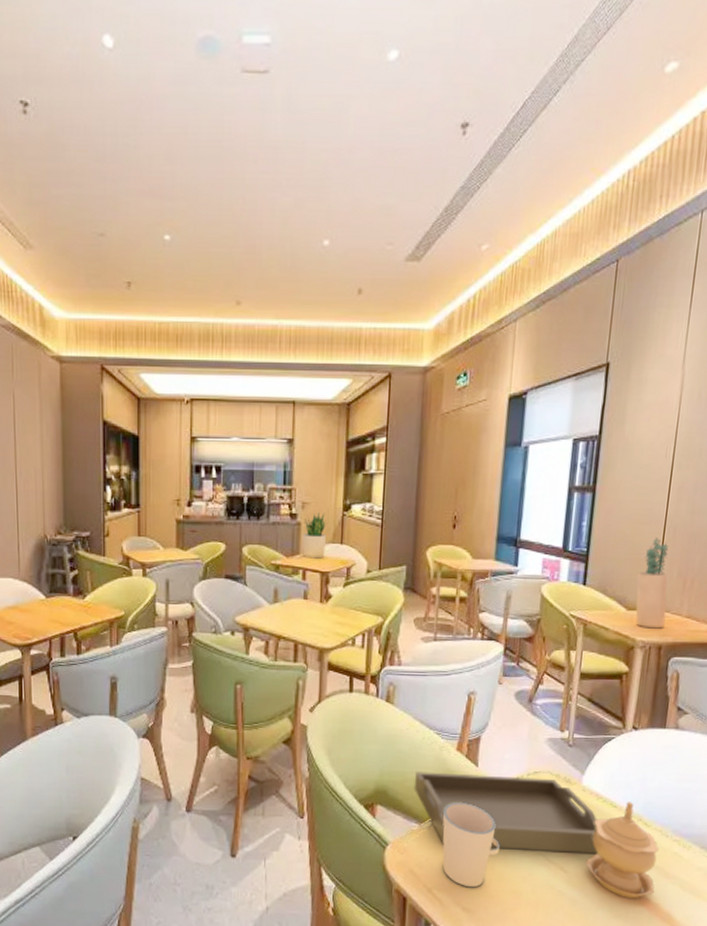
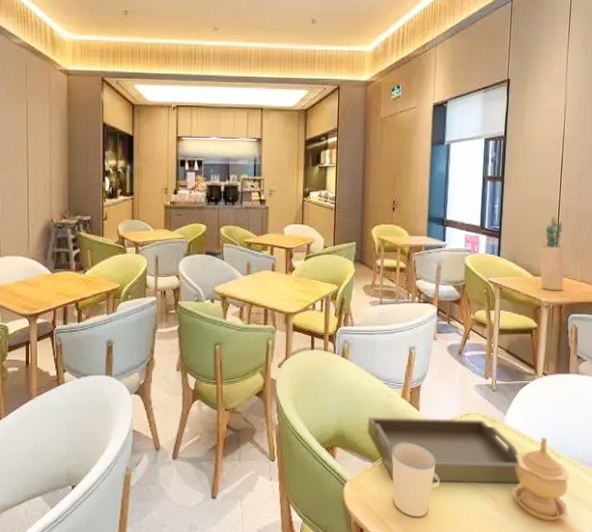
planter: present [302,513,328,559] -> none [270,199,291,237]

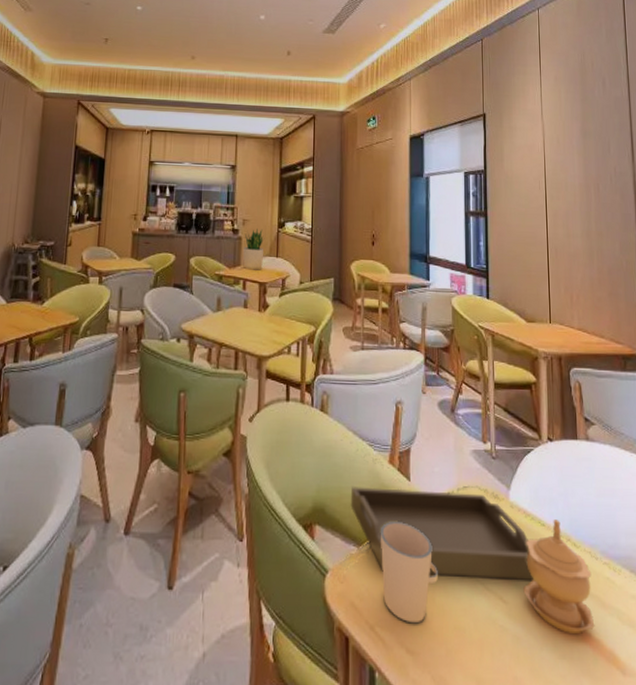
planter: none [270,199,291,237] -> present [243,229,265,270]
vase: present [539,217,564,291] -> none [531,257,561,340]

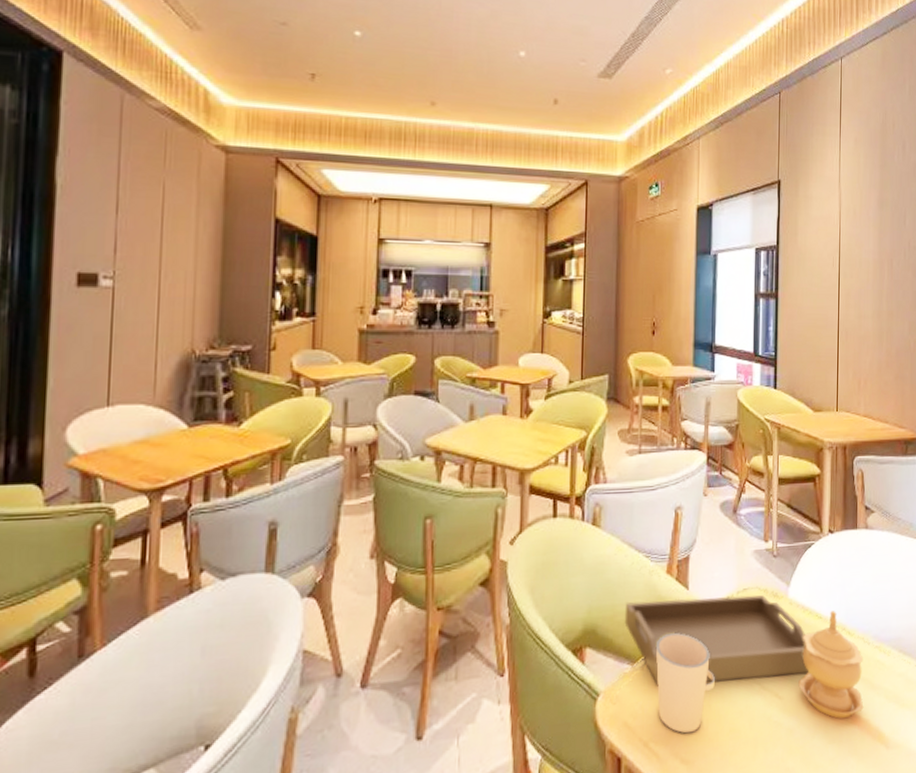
planter: present [243,229,265,270] -> none [501,320,527,370]

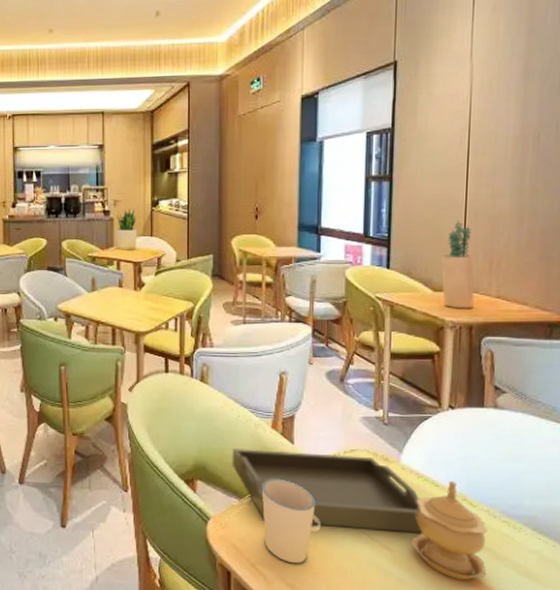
planter: none [501,320,527,370] -> present [116,209,138,250]
vase: none [819,340,847,429] -> present [441,221,475,309]

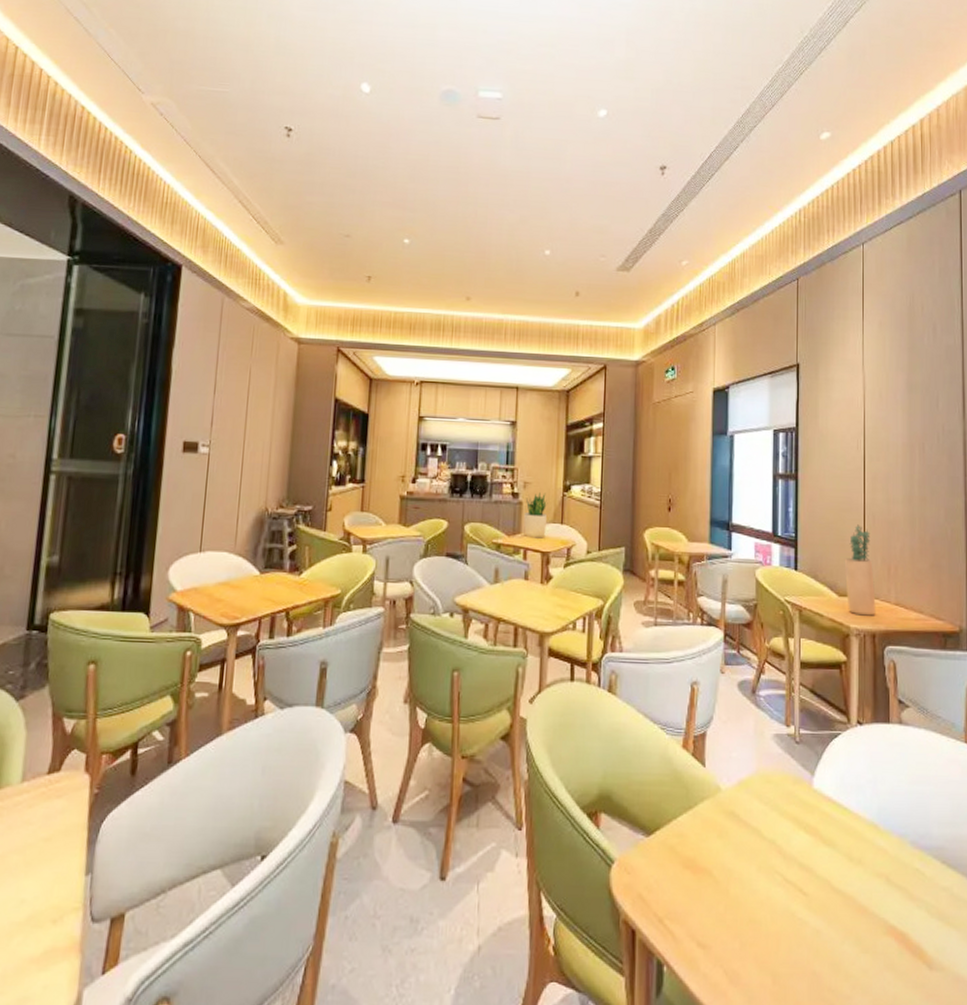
serving tray: present [232,448,423,533] -> none [639,773,838,872]
cup: present [261,479,321,564] -> none [671,810,733,916]
sugar bowl: present [410,481,488,581] -> none [825,808,901,928]

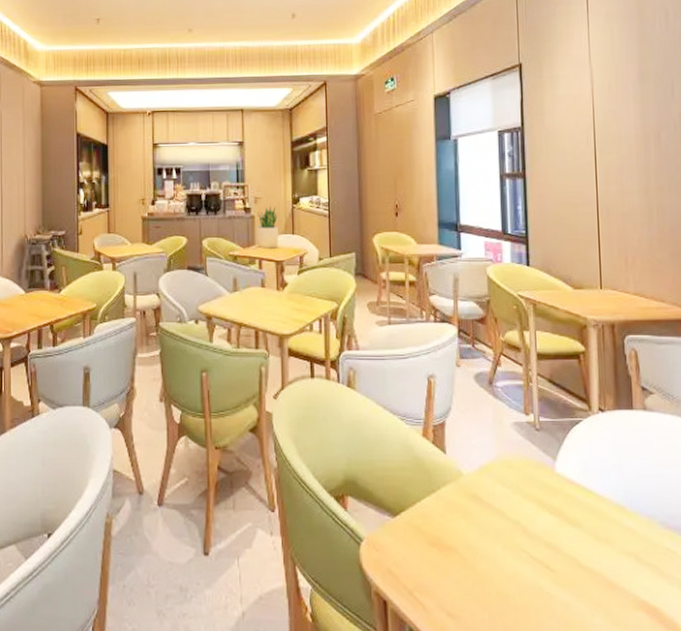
vase: present [844,524,876,616] -> none [578,218,614,307]

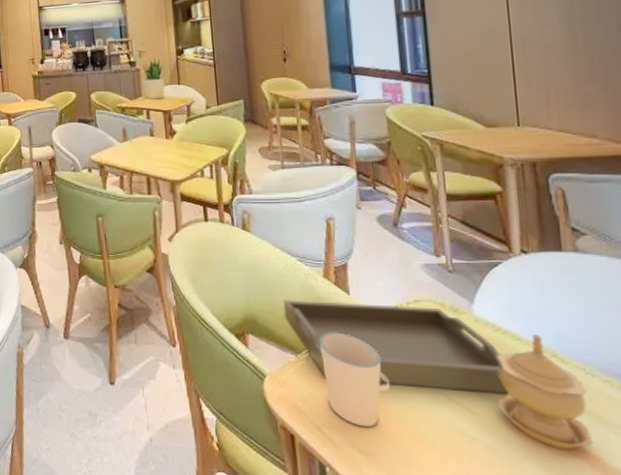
serving tray: none [383,460,585,550] -> present [283,300,510,394]
cup: none [415,493,479,590] -> present [319,333,390,427]
sugar bowl: none [572,491,653,603] -> present [496,334,594,451]

